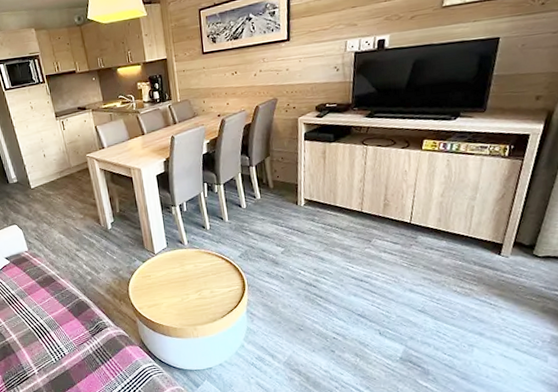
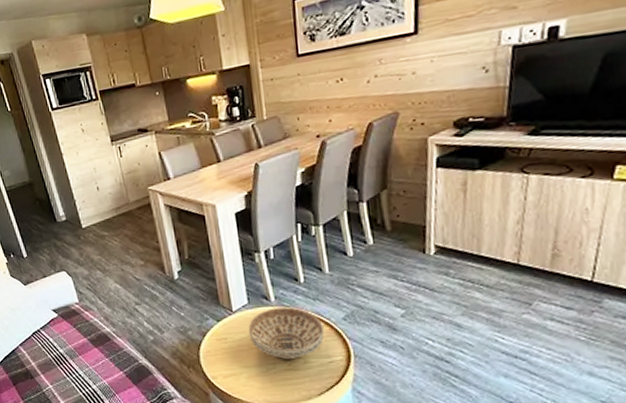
decorative bowl: none [167,249,225,291] -> present [248,307,324,360]

